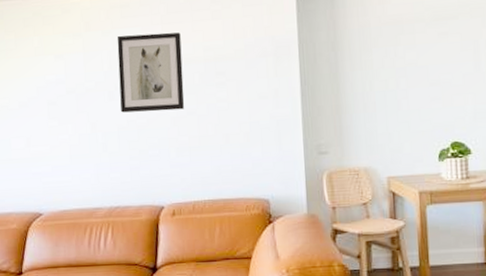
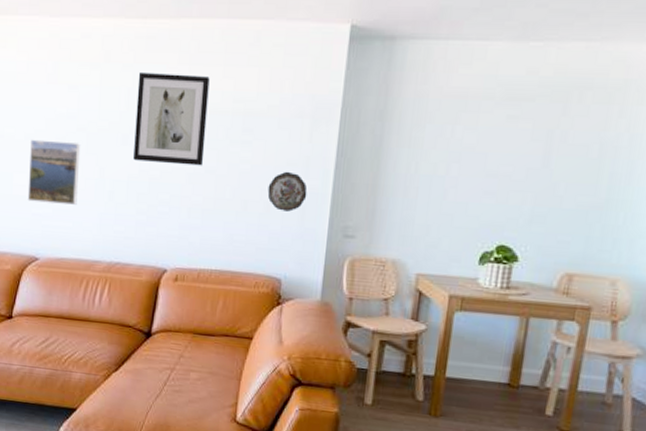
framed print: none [24,104,74,163] -> present [27,139,81,205]
decorative plate: none [245,103,281,139] -> present [267,171,307,212]

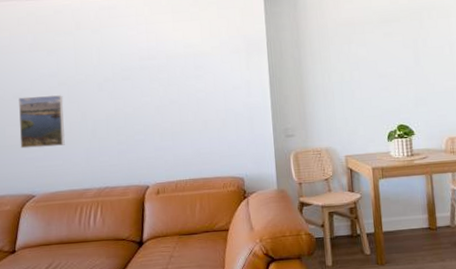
wall art: present [133,71,210,166] -> none [105,31,168,103]
decorative plate: present [267,171,307,212] -> none [221,93,253,125]

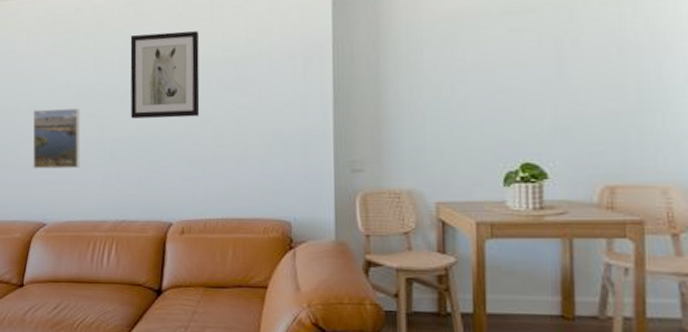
wall art: none [105,31,168,103] -> present [130,31,200,119]

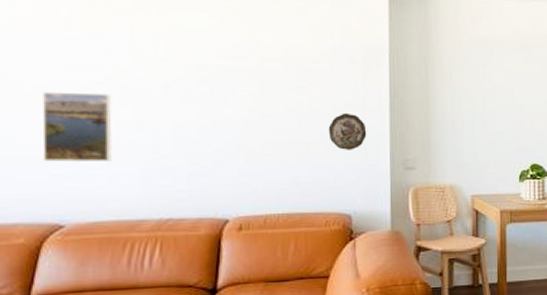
wall art: present [130,31,200,119] -> none [176,19,259,112]
decorative plate: none [267,111,308,152] -> present [328,112,367,150]

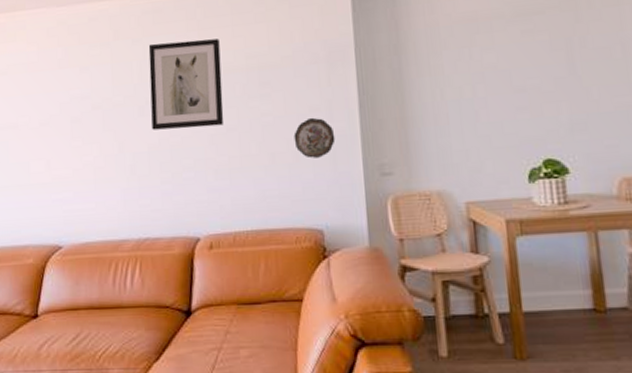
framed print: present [42,91,112,162] -> none [46,121,98,188]
wall art: none [176,19,259,112] -> present [148,38,224,130]

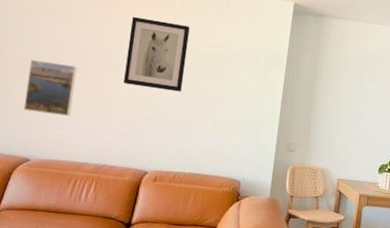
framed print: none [46,121,98,188] -> present [23,59,78,116]
decorative plate: present [293,117,336,159] -> none [231,100,262,131]

